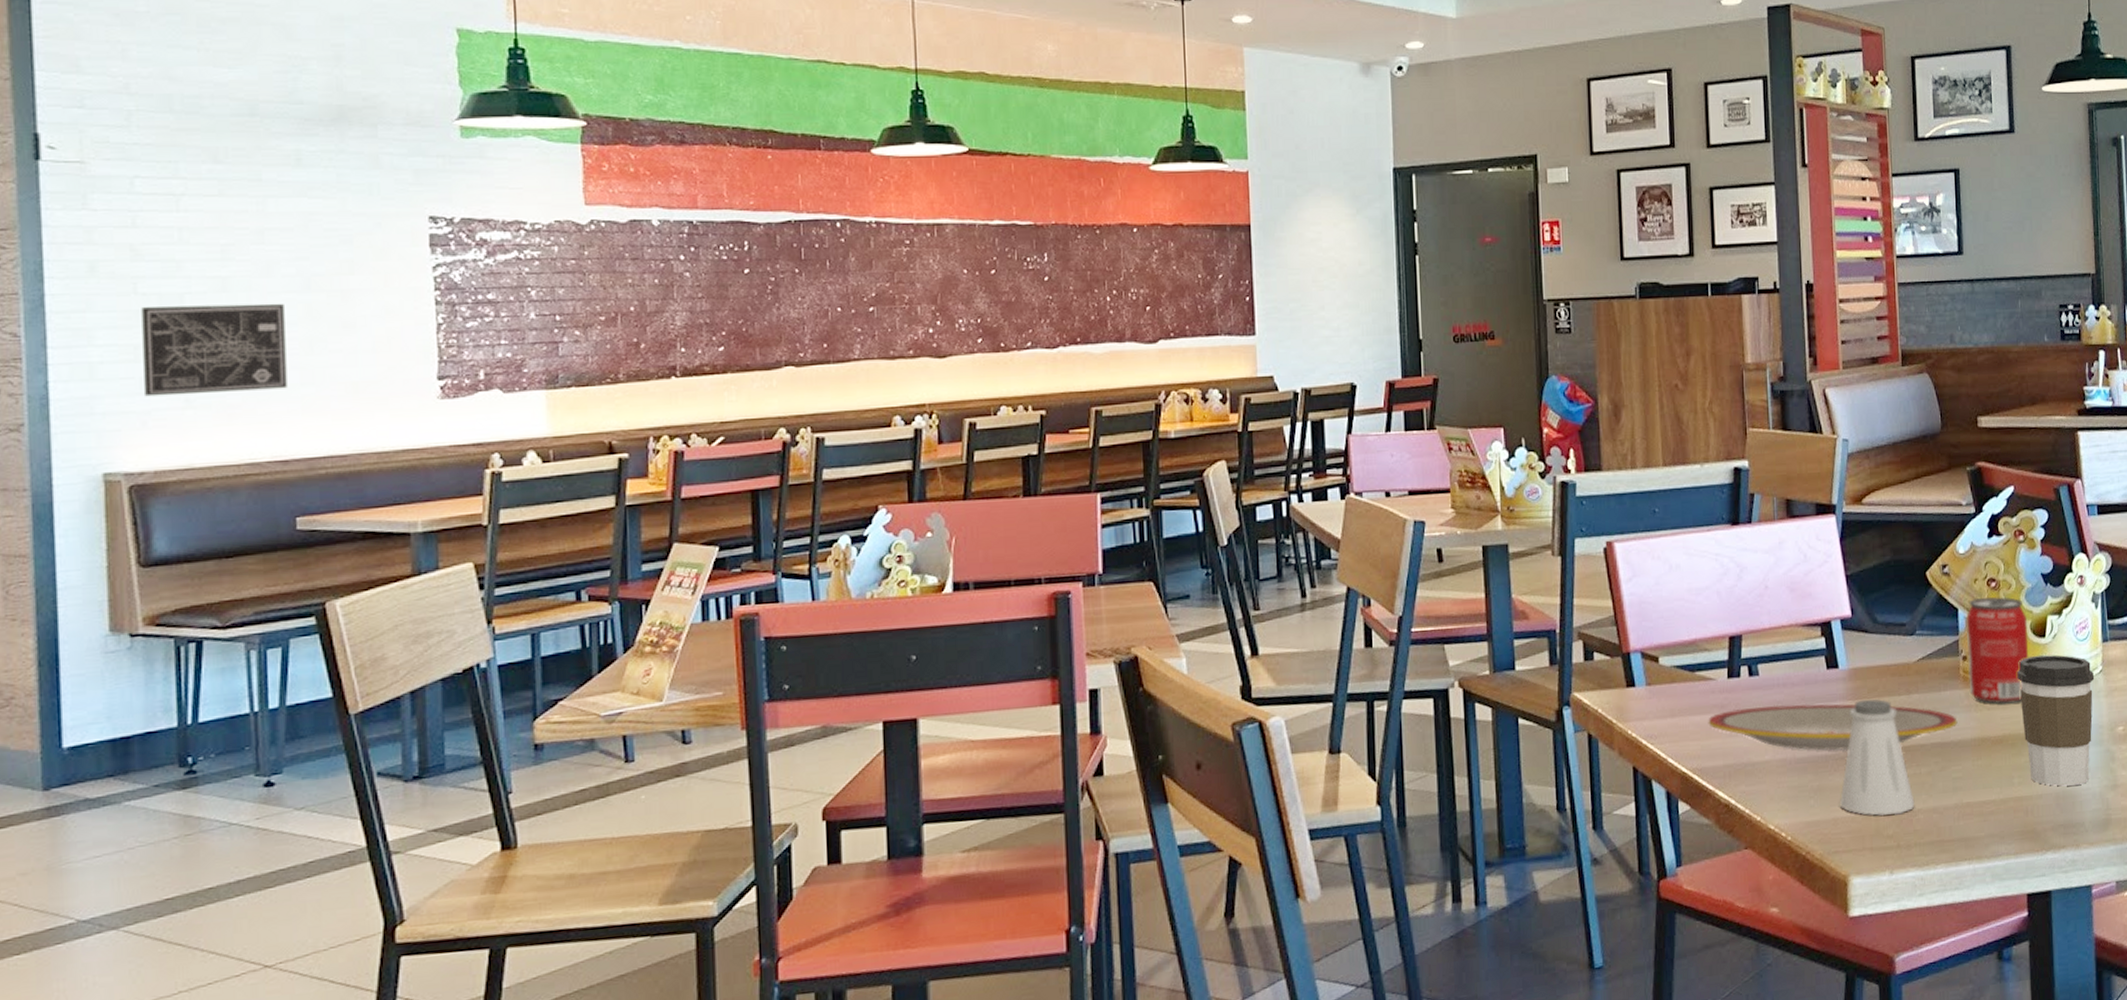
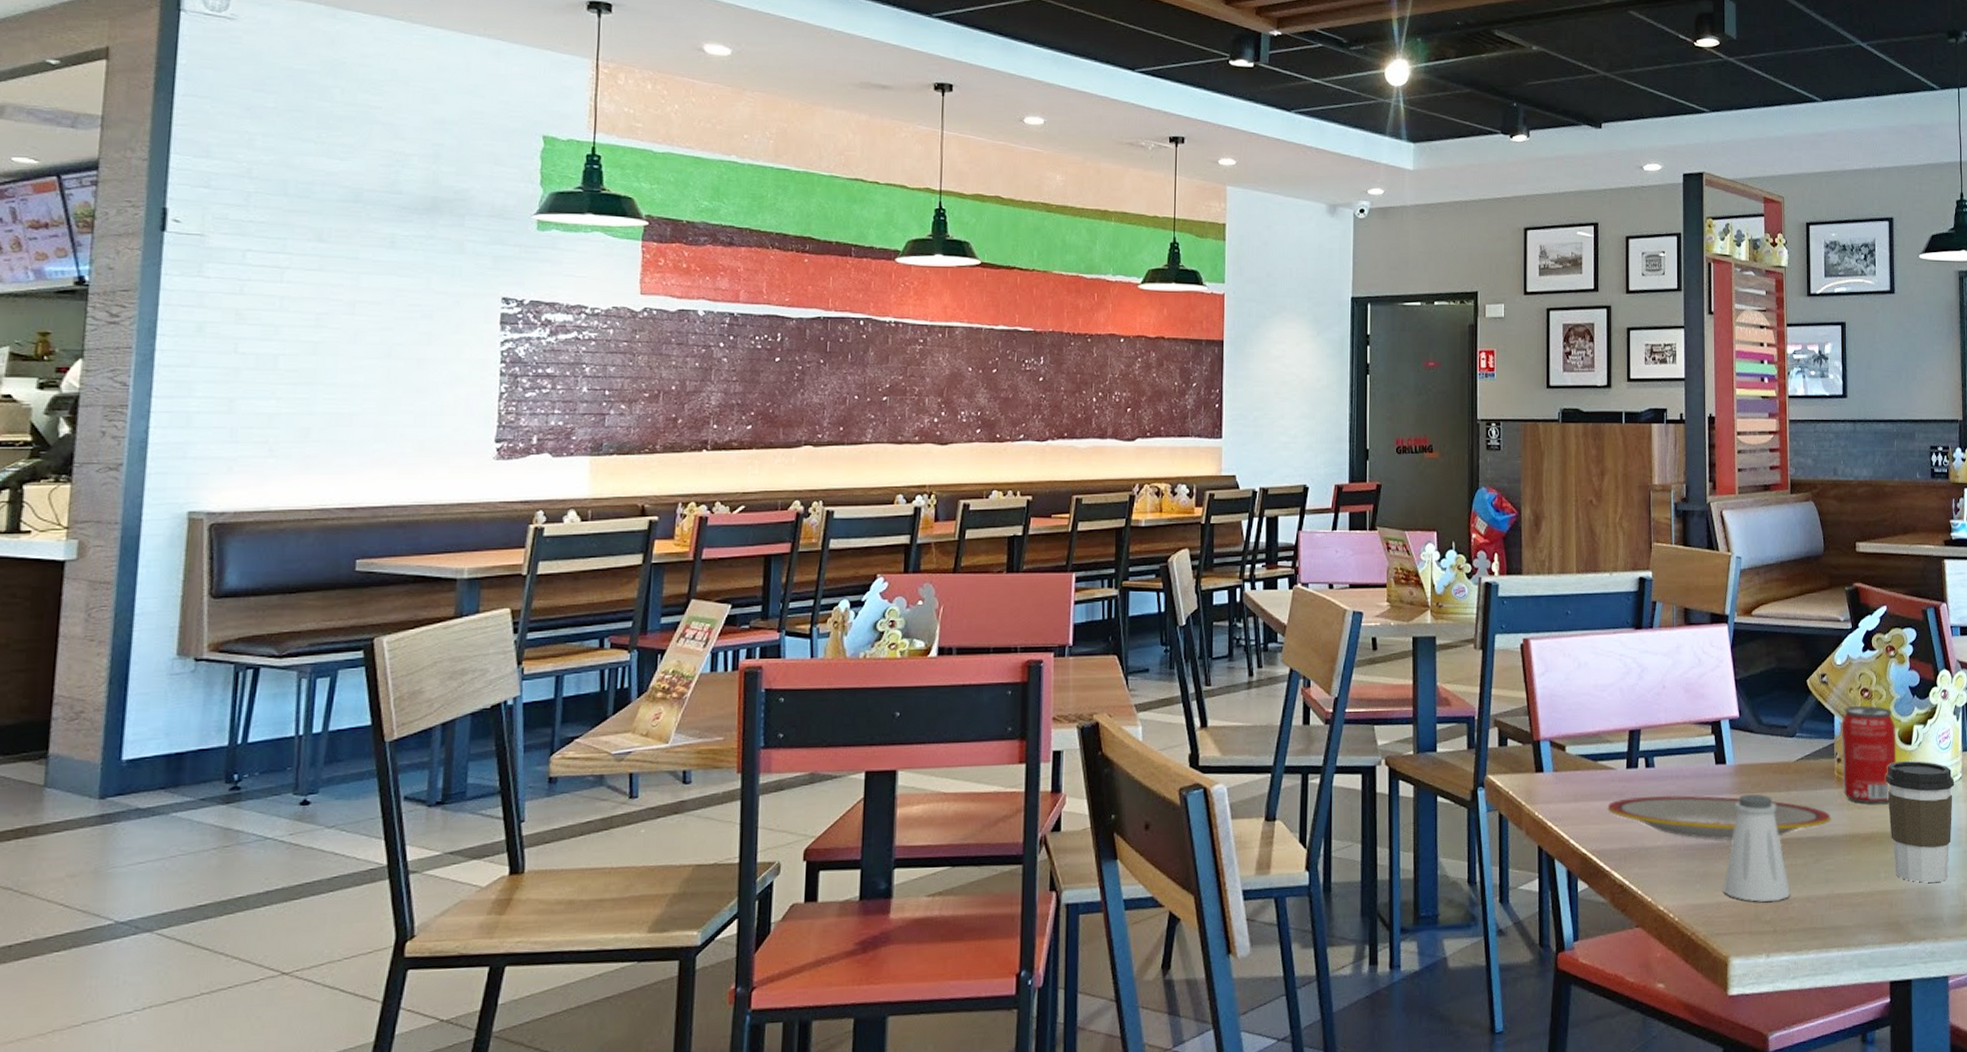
wall art: present [141,303,287,397] -> none [234,364,366,445]

